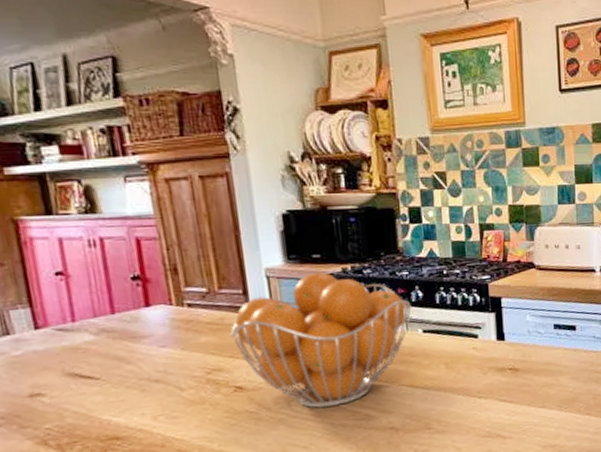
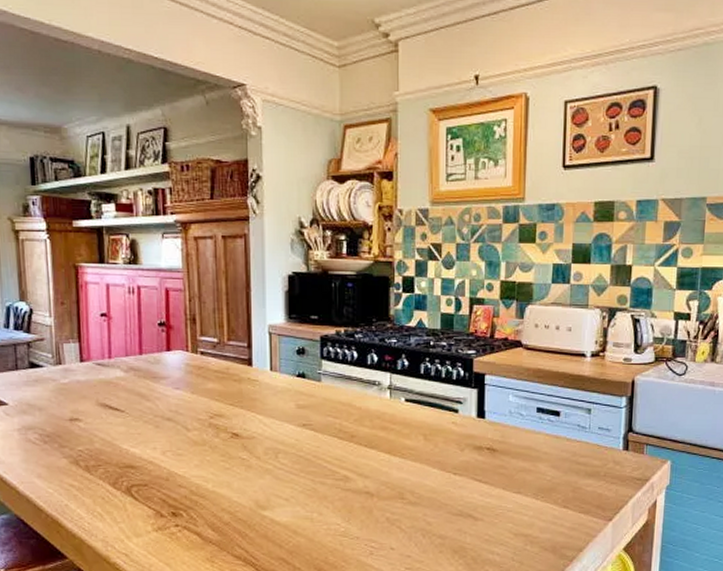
fruit basket: present [230,272,412,408] -> none [233,332,397,463]

